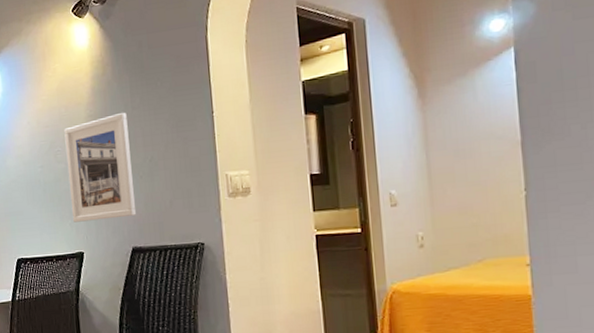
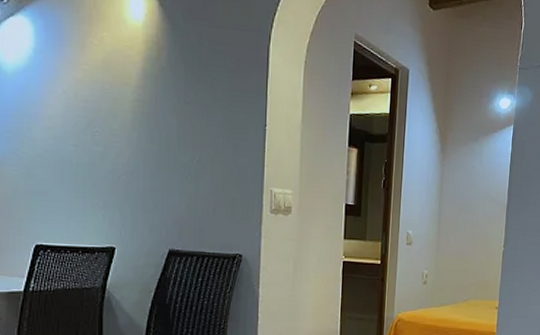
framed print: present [64,112,137,223] -> none [106,104,178,217]

